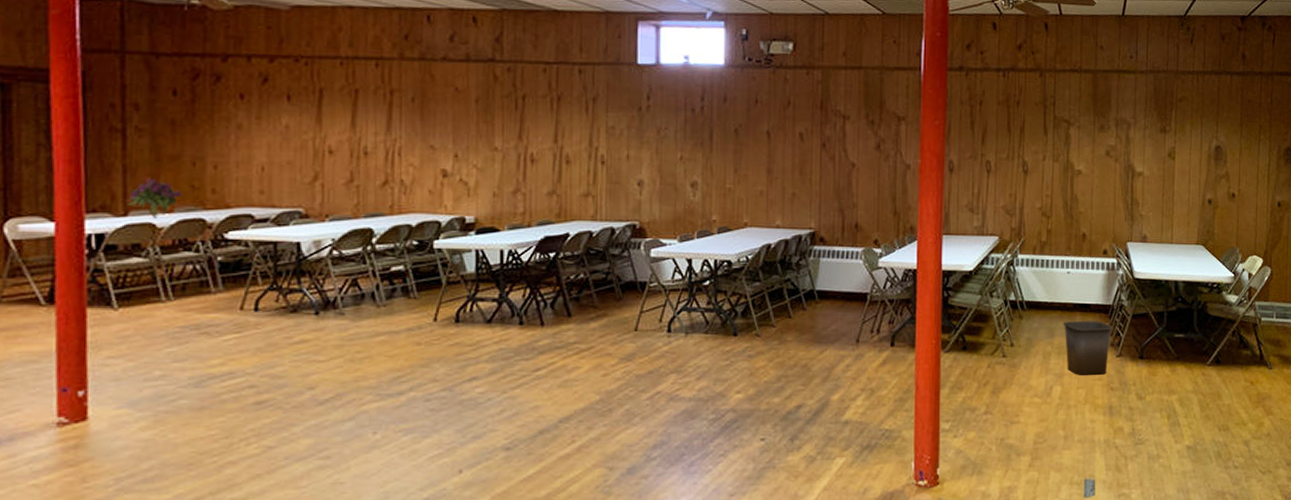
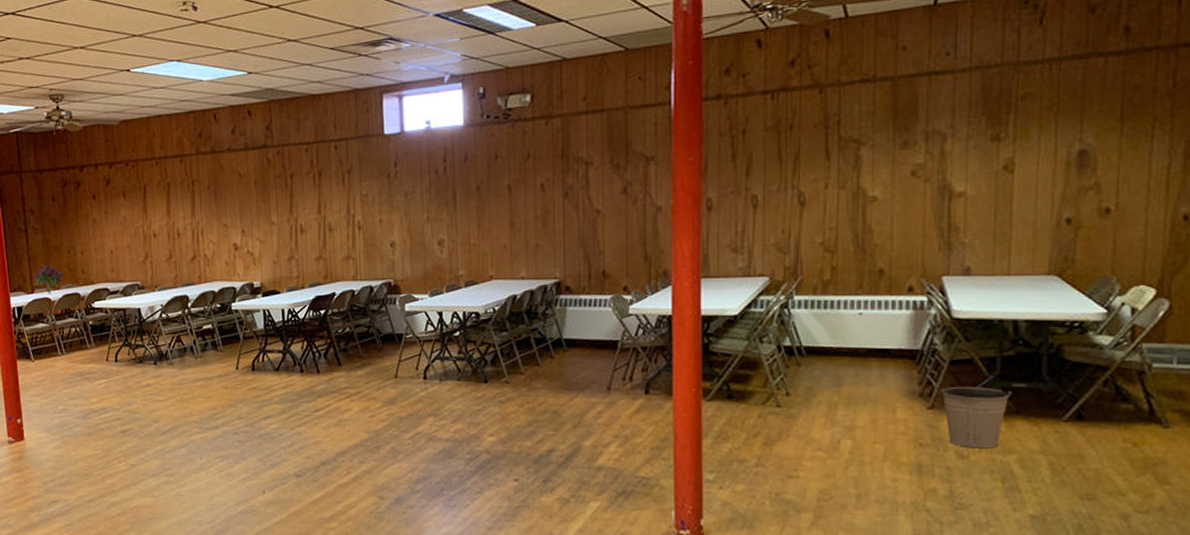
waste bin: present [1063,321,1113,375] -> none [853,368,922,429]
bucket: none [1125,337,1174,391] -> present [939,387,1012,449]

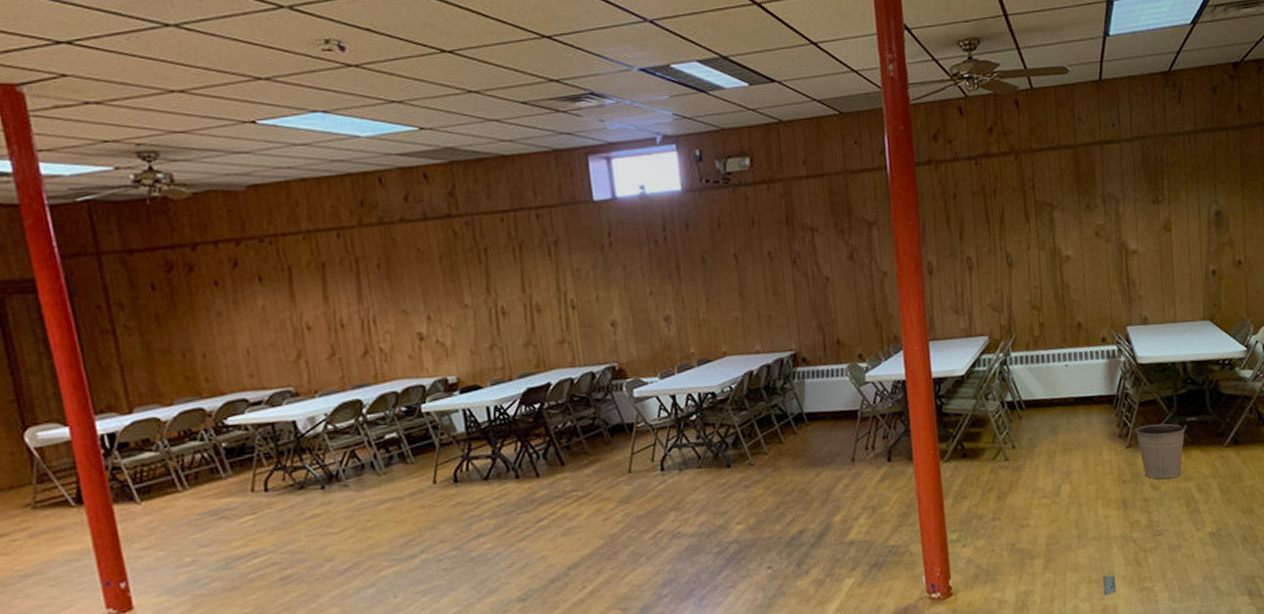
bouquet: present [32,265,64,293] -> none [129,374,178,411]

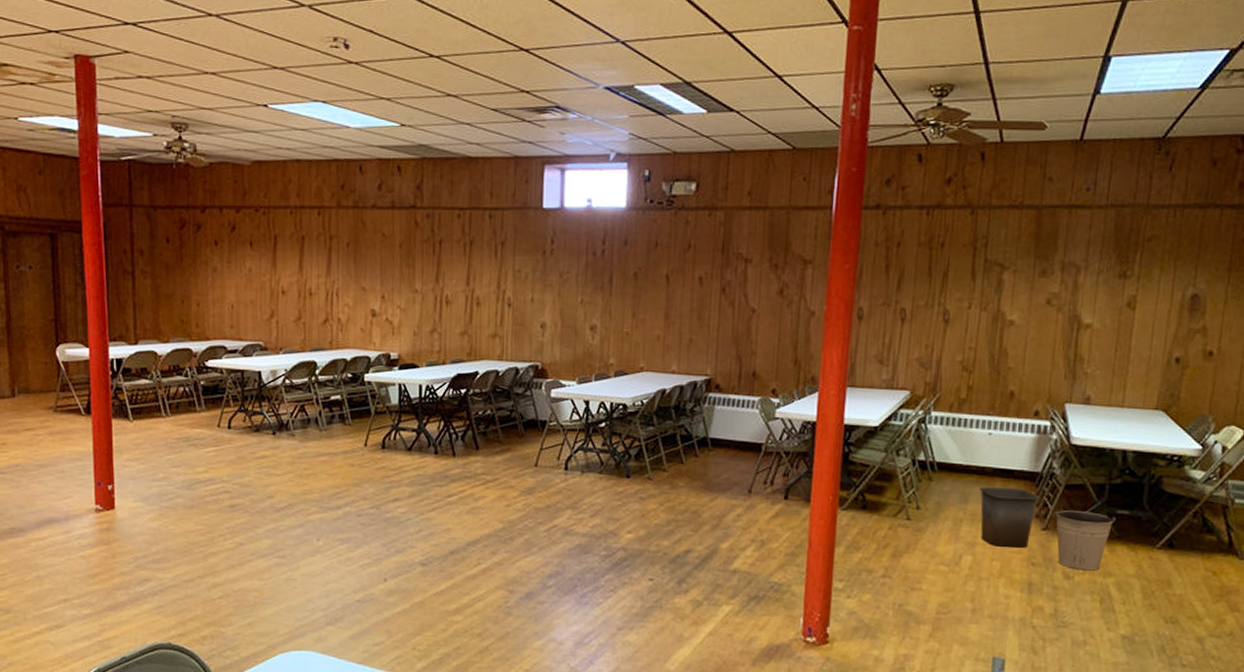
waste bin: none [1065,413,1119,471] -> present [979,487,1039,548]

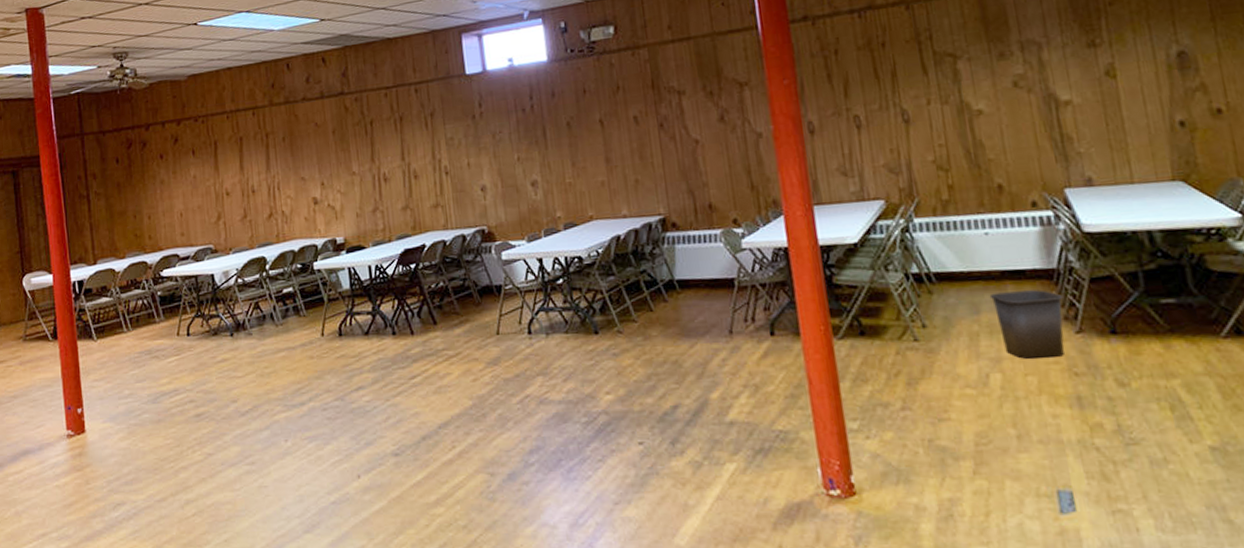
bucket: present [1053,510,1116,571] -> none [1084,305,1162,375]

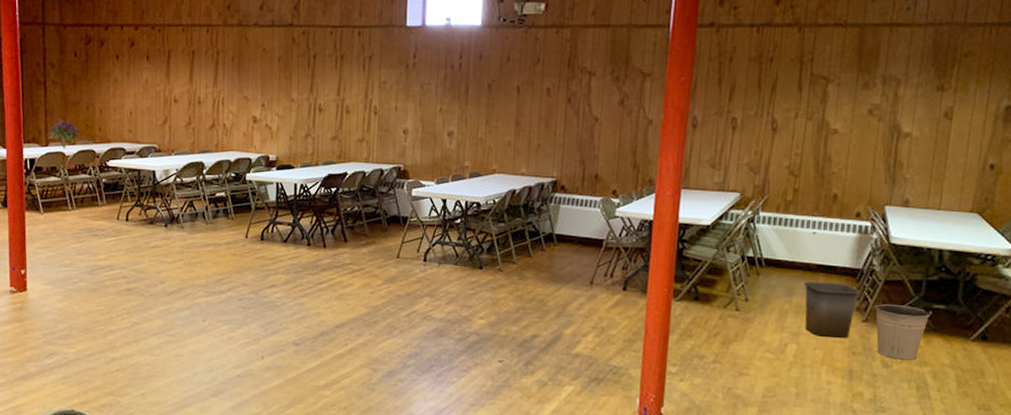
bouquet: none [94,232,129,263] -> present [47,119,80,147]
bucket: none [1084,305,1162,375] -> present [873,304,932,360]

